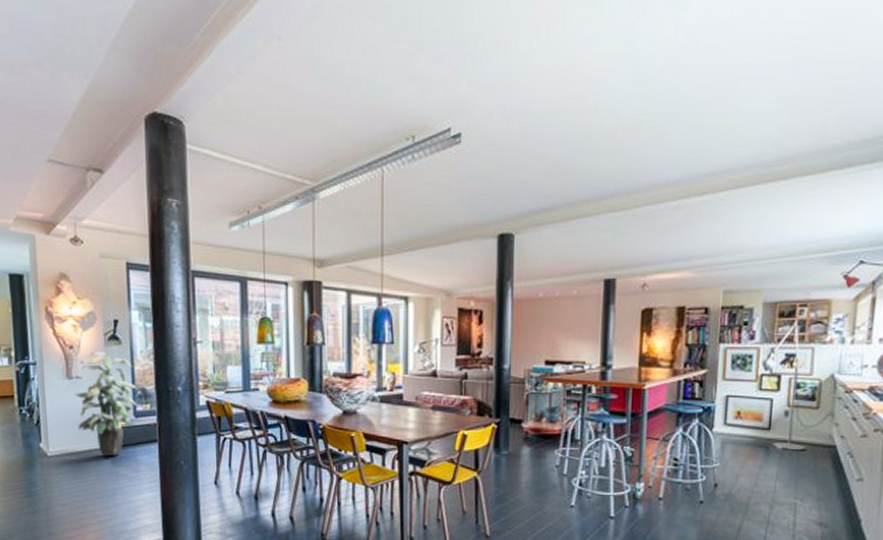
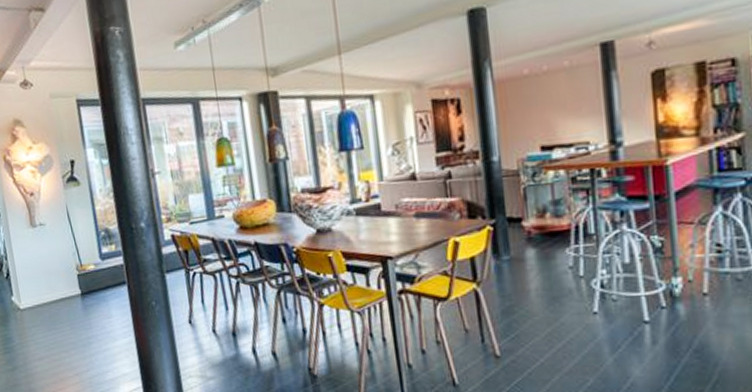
indoor plant: present [75,352,137,457] -> none [40,195,102,305]

